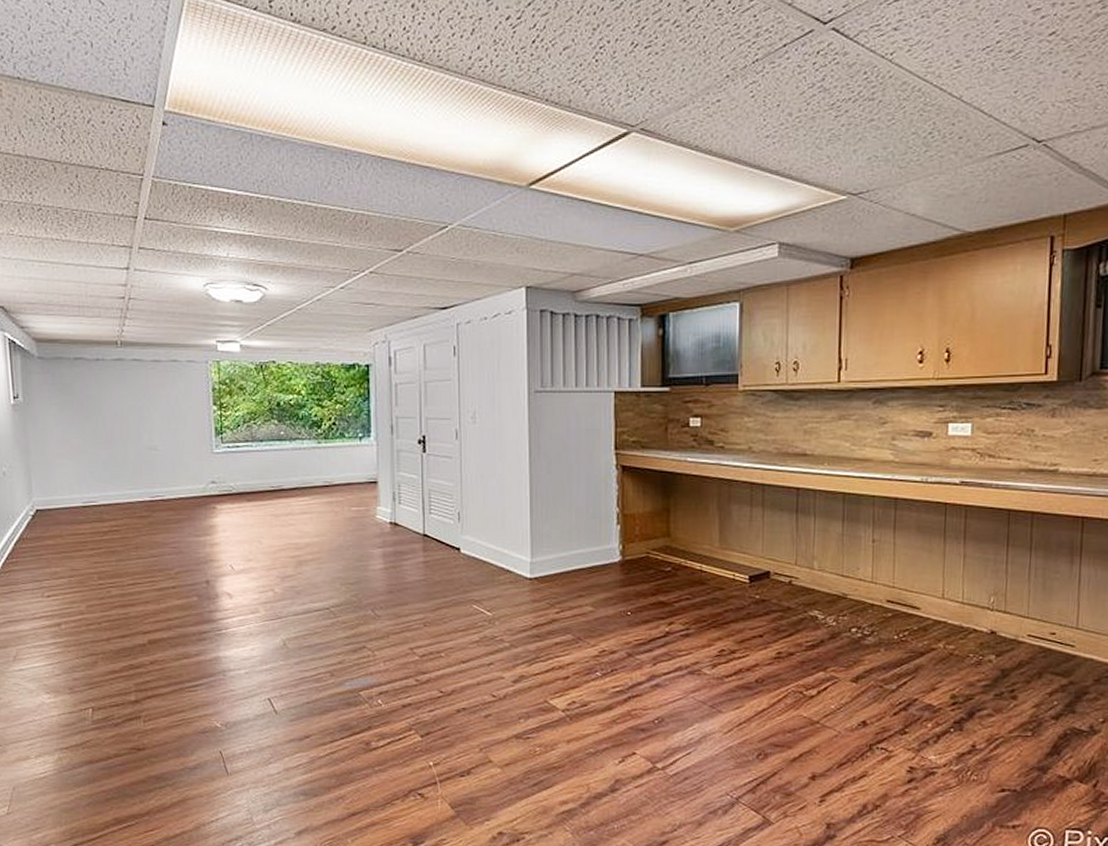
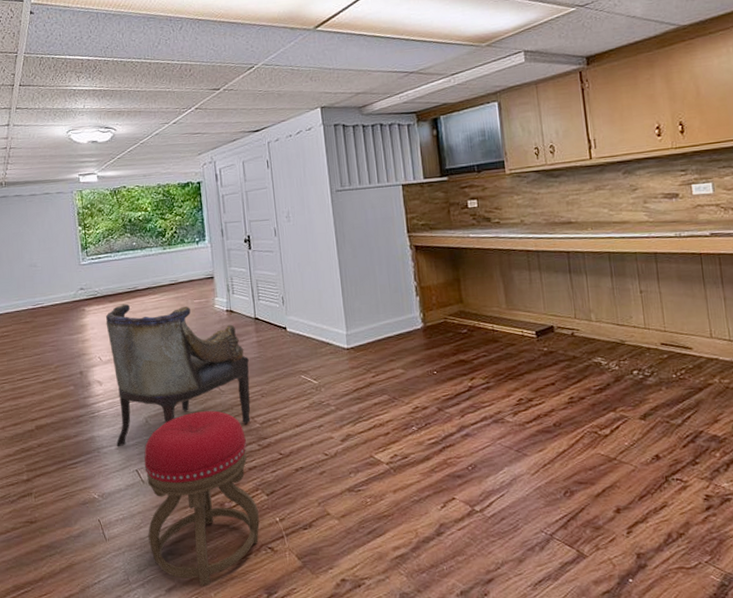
armchair: none [241,504,412,671] -> present [105,303,251,447]
stool: none [278,637,410,831] -> present [144,410,260,586]

